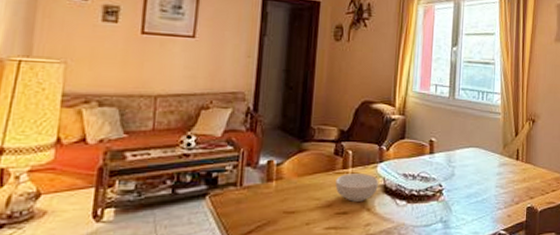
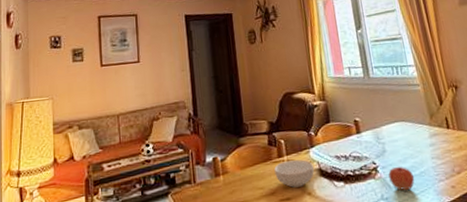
apple: none [452,191,476,216] -> present [388,166,415,191]

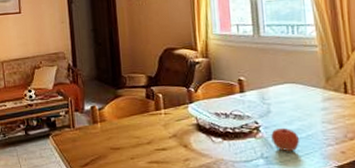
cereal bowl: present [274,159,314,188] -> none [151,113,192,139]

